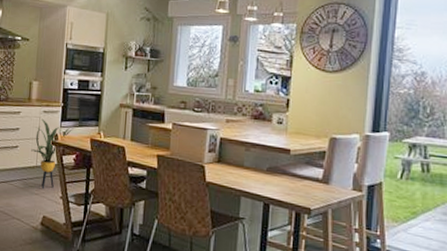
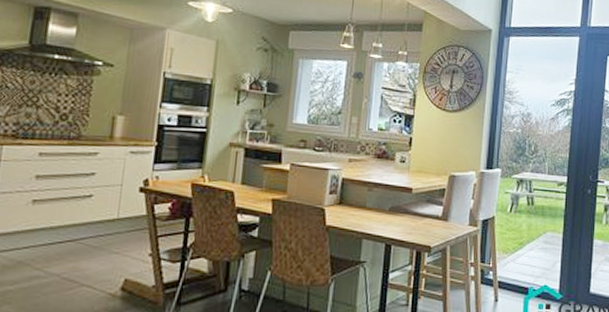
house plant: present [31,118,75,188] -> none [111,160,171,245]

